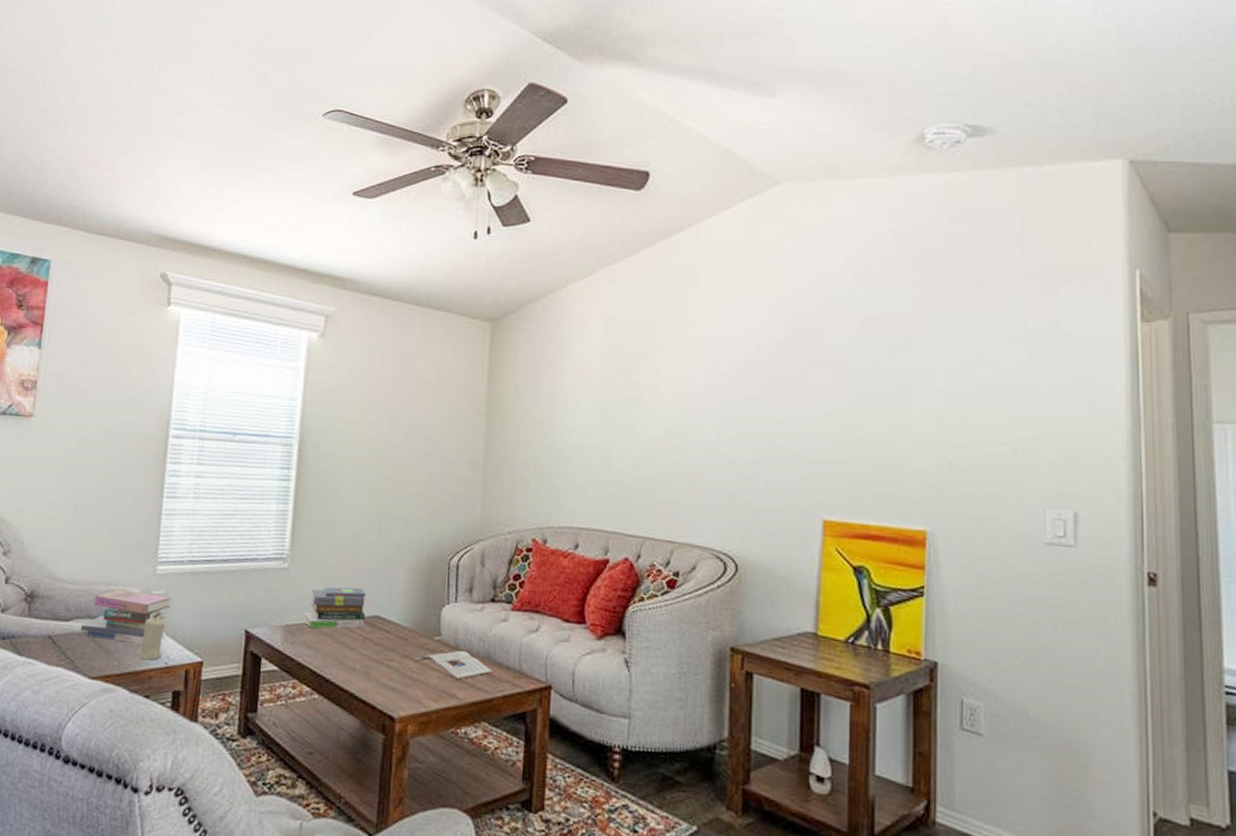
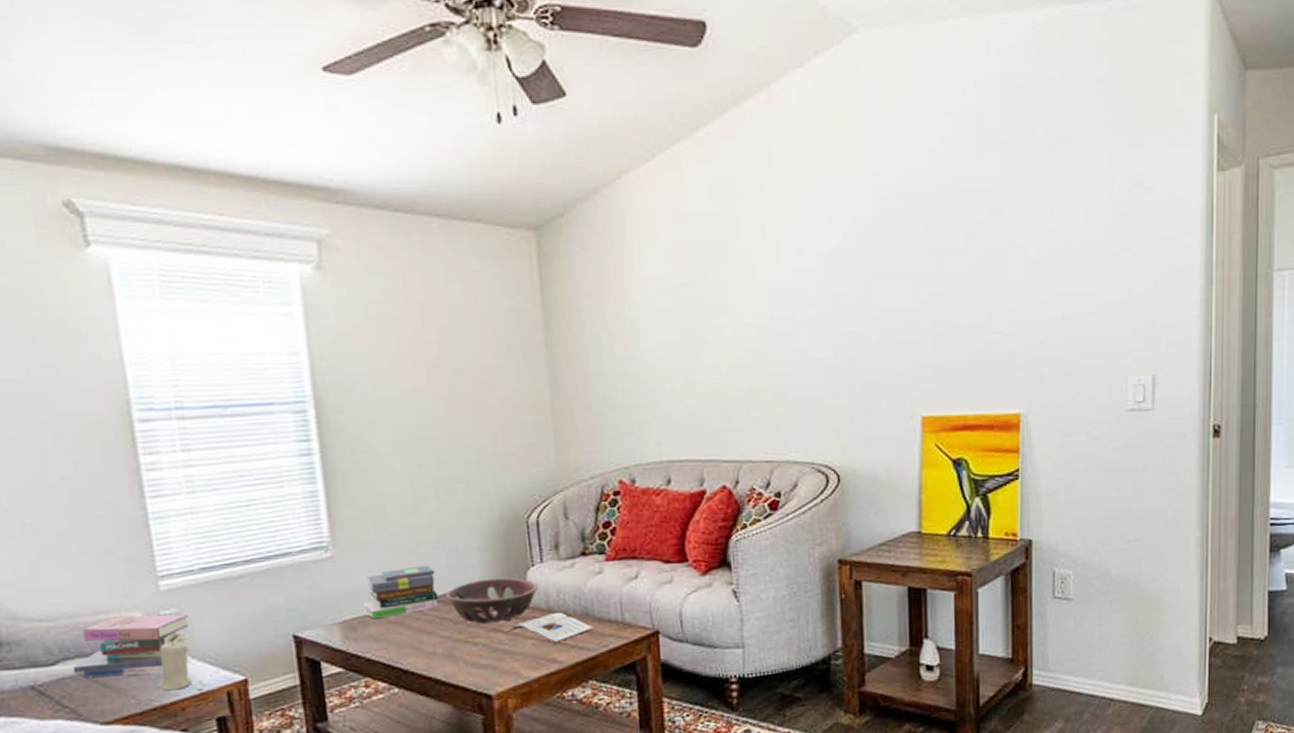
decorative bowl: none [371,608,451,650] -> present [445,577,539,624]

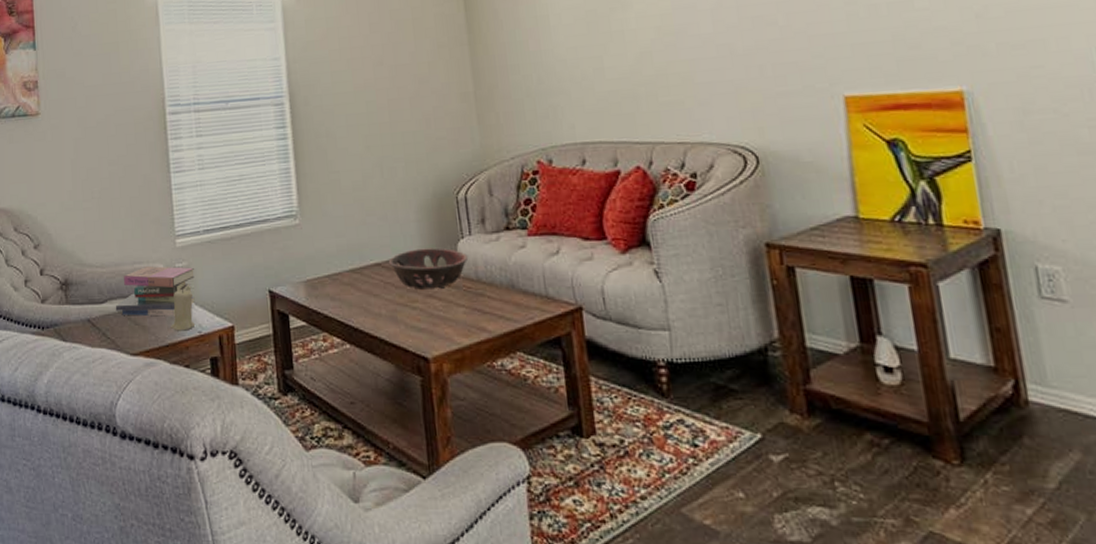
books: present [362,565,438,620] -> none [322,234,383,280]
magazine: present [504,612,593,643] -> none [438,282,519,313]

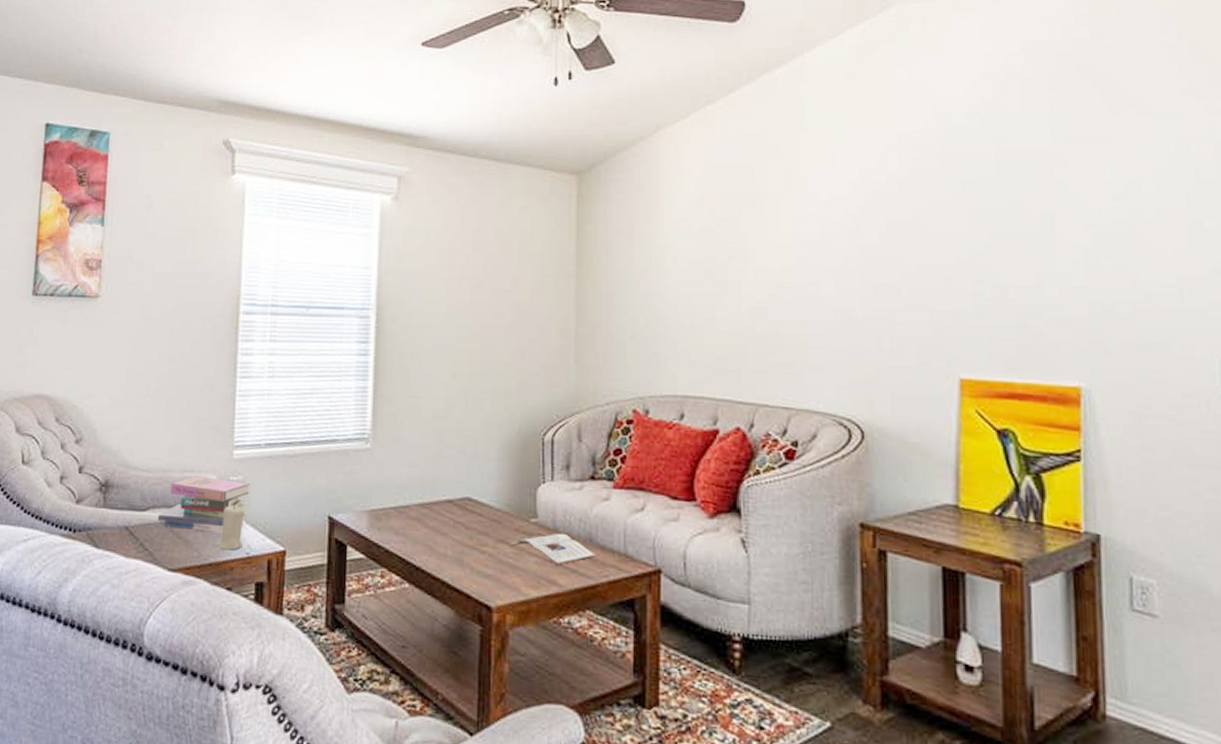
decorative bowl: present [388,248,469,290] -> none [461,489,548,534]
magazine: none [438,282,519,313] -> present [510,533,596,565]

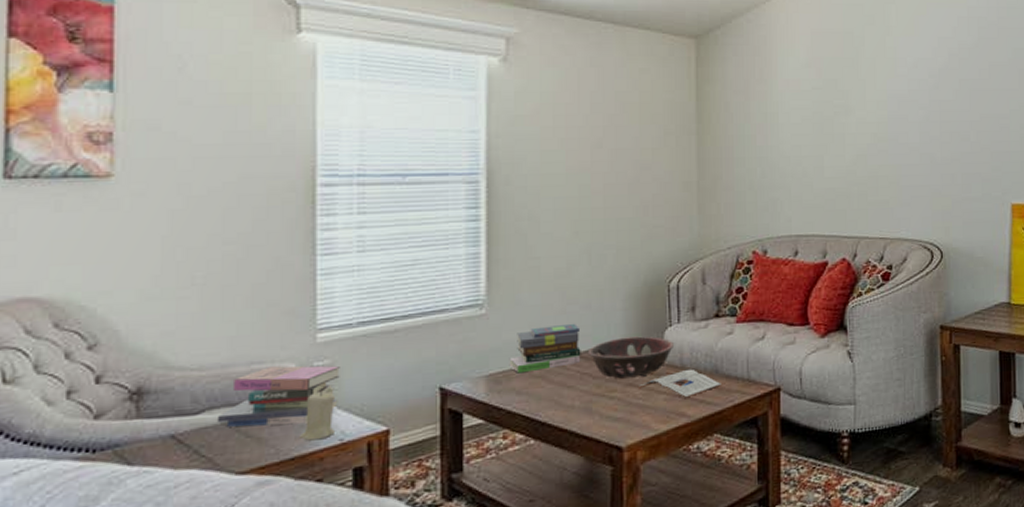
books: none [389,467,455,513] -> present [509,323,581,373]
decorative bowl: none [461,489,548,534] -> present [587,336,675,379]

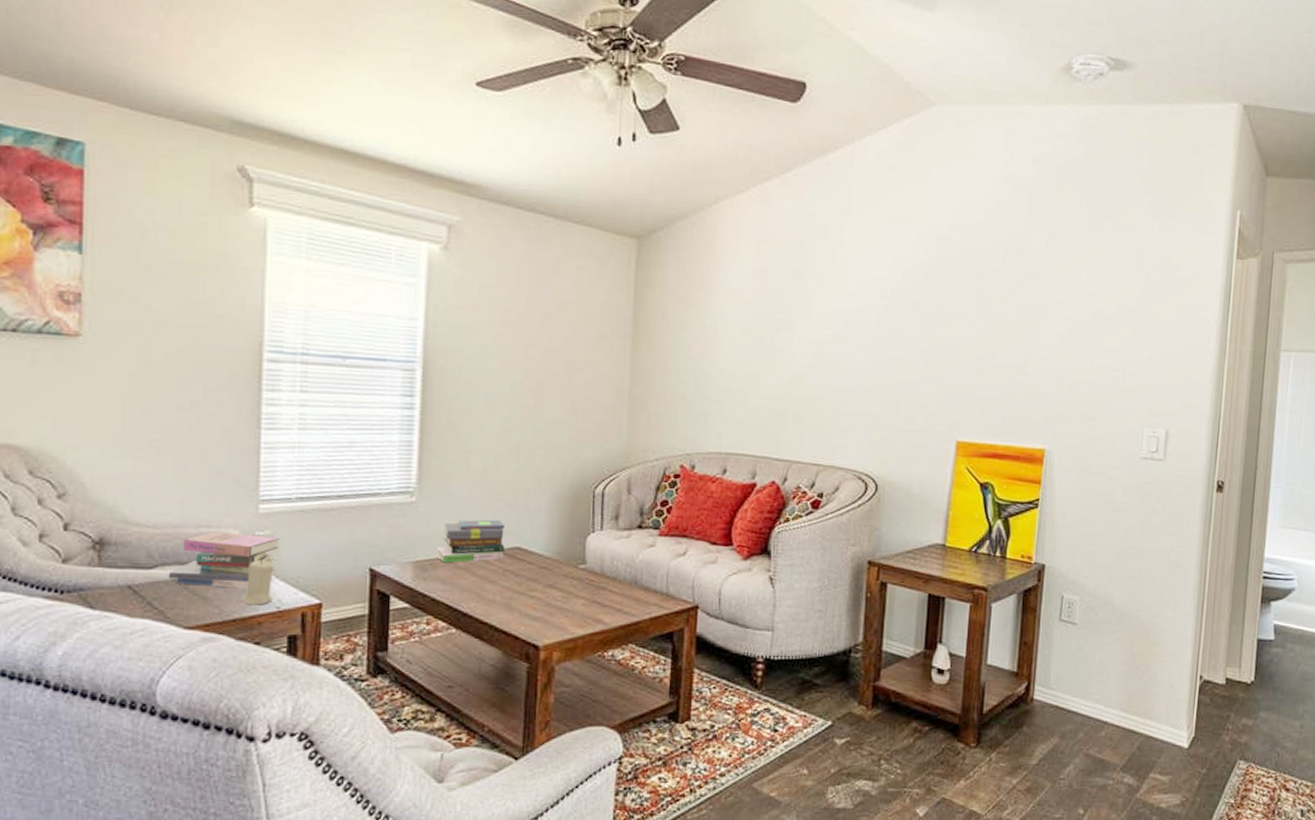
decorative bowl: present [587,336,675,379] -> none [511,538,596,580]
magazine: present [639,369,721,398] -> none [558,577,640,605]

